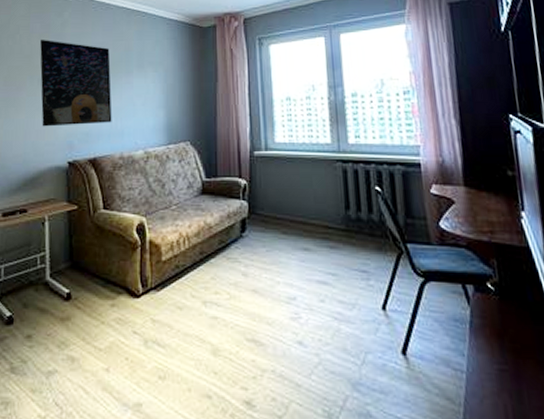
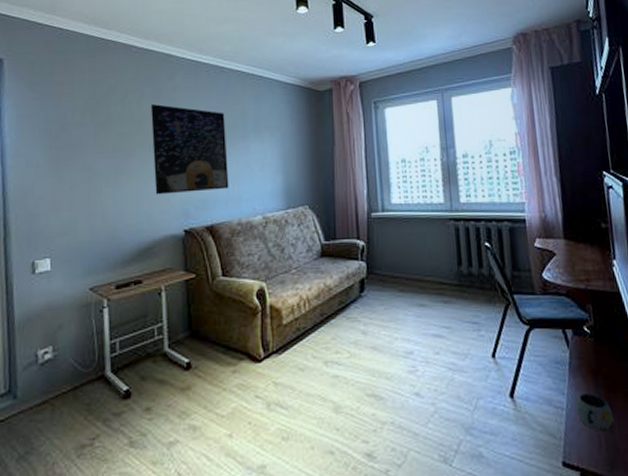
mug: none [477,356,523,401] -> present [575,393,614,431]

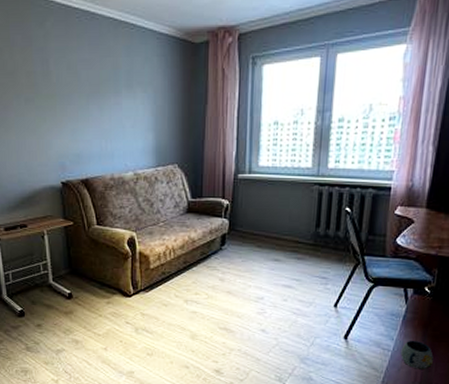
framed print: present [151,104,229,195] -> none [23,54,102,148]

